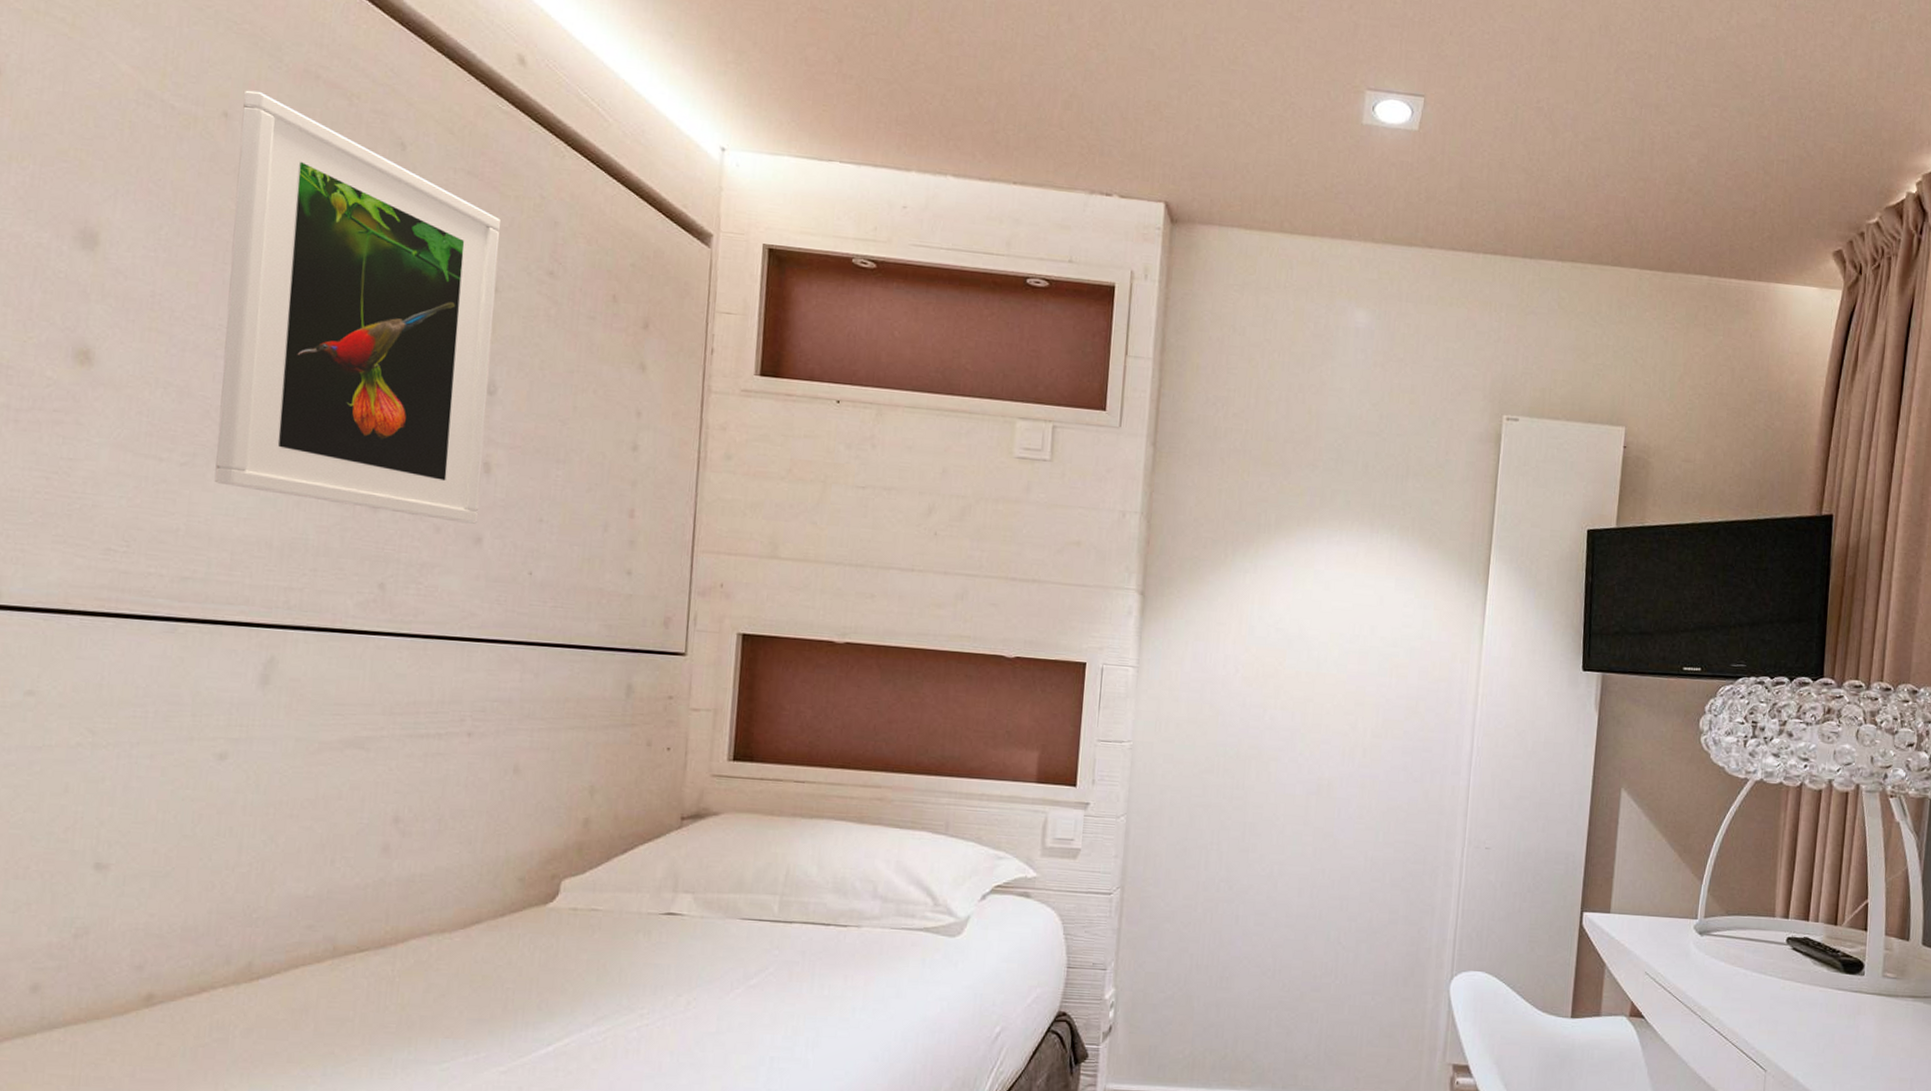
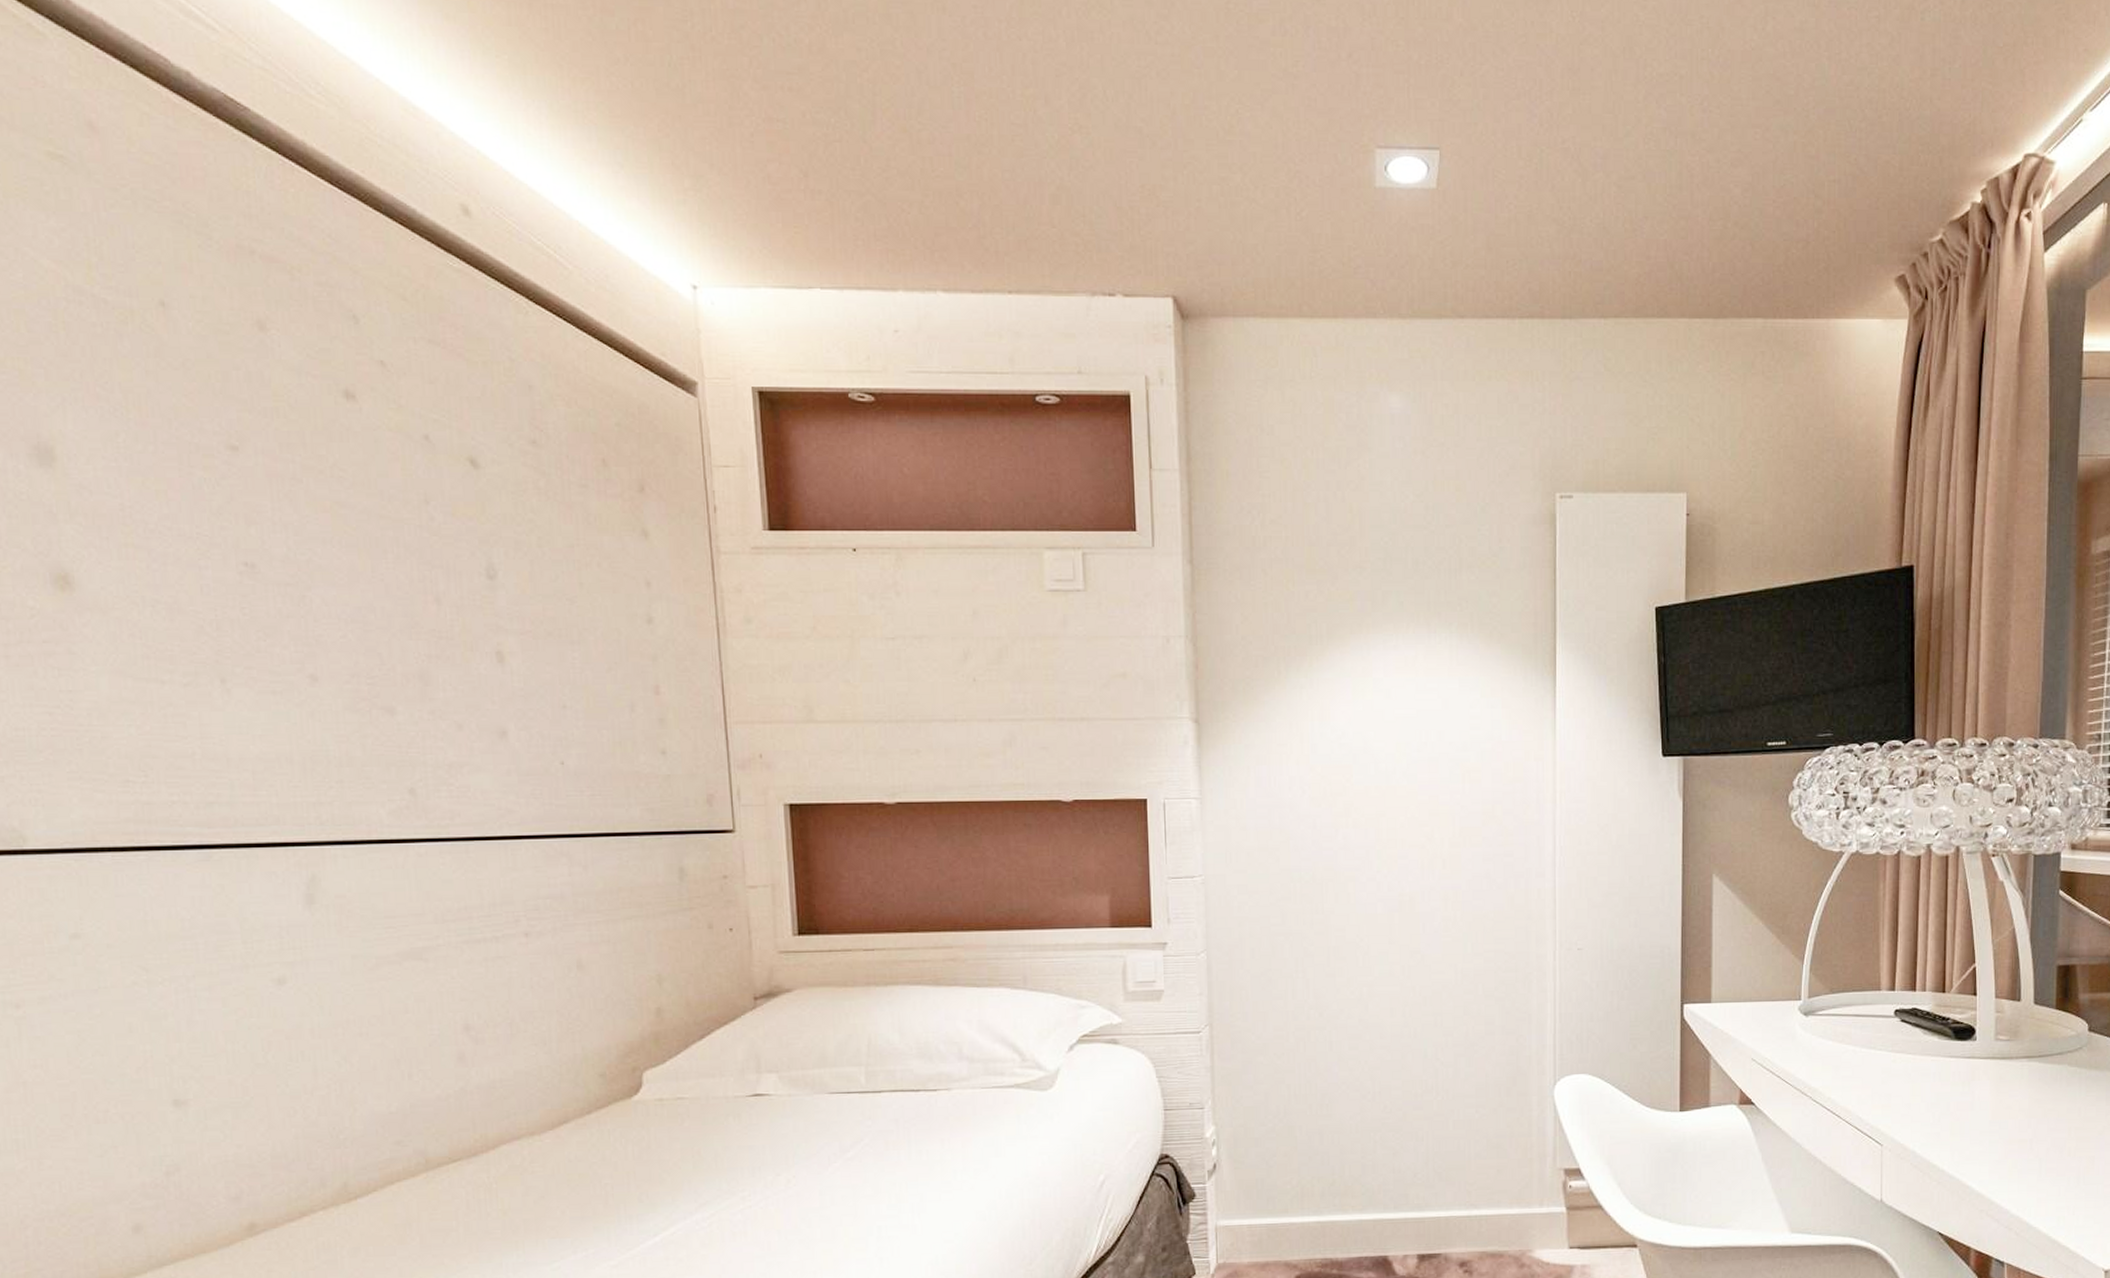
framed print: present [214,90,501,524] -> none [177,274,500,717]

